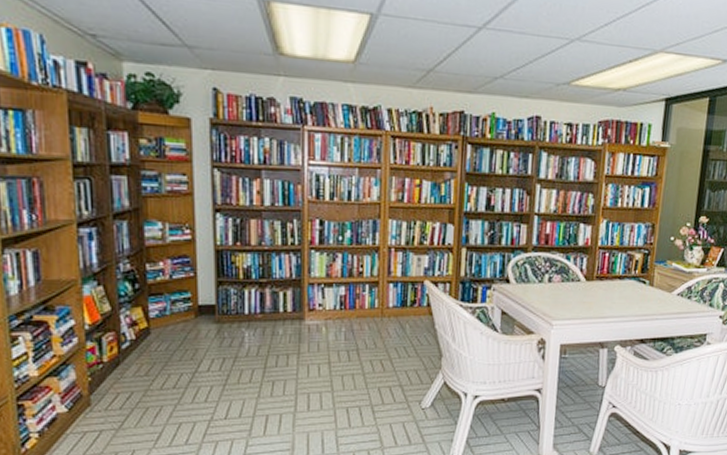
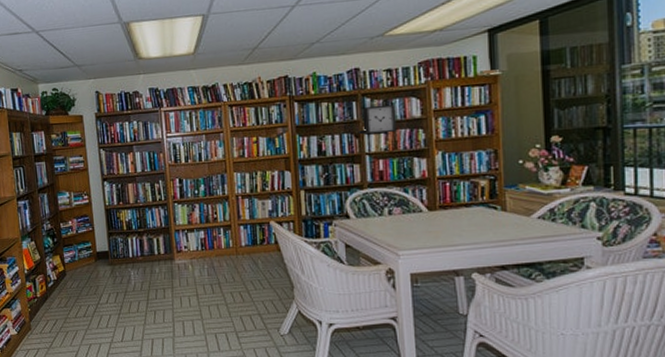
clock: none [530,162,571,194] -> present [357,105,397,135]

